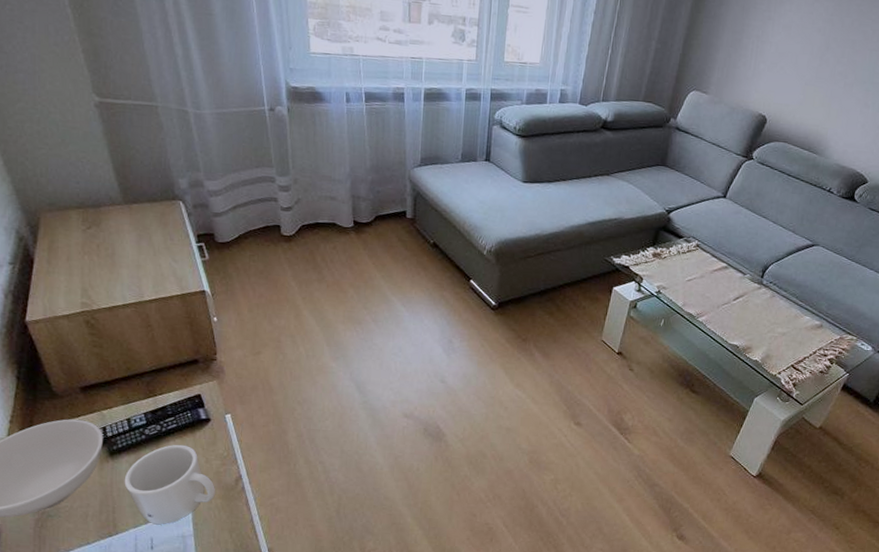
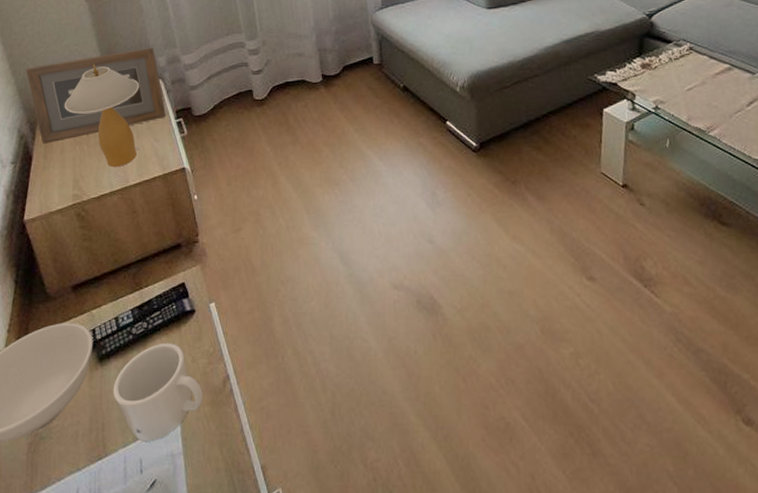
picture frame: none [24,166,186,249] -> present [26,46,166,144]
table lamp: none [70,174,158,281] -> present [64,63,140,167]

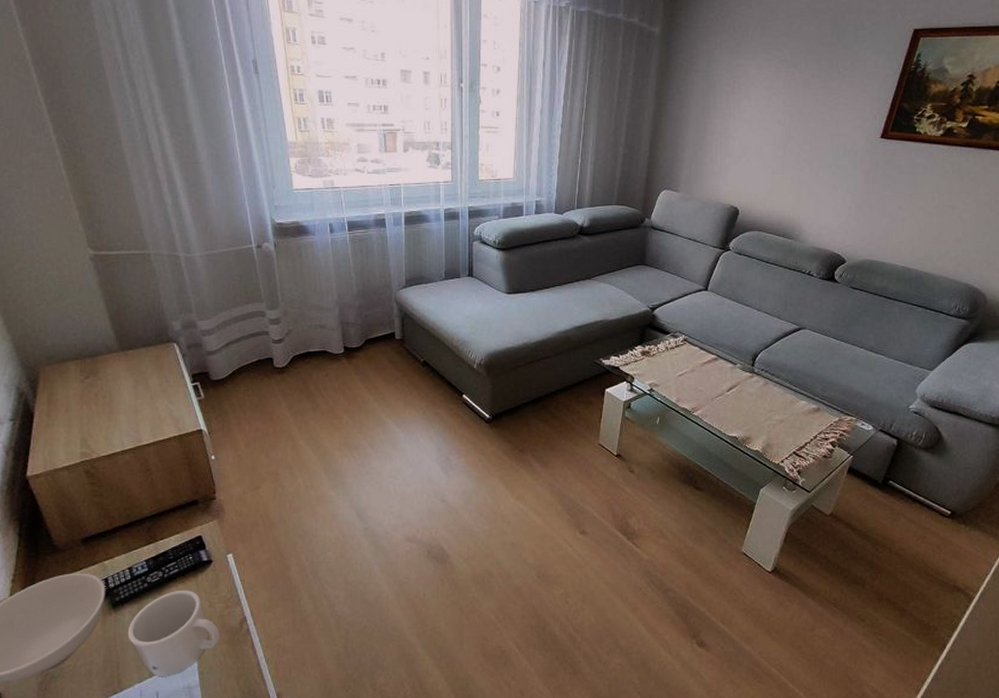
picture frame: present [26,46,166,144] -> none [24,310,181,402]
table lamp: present [64,63,140,167] -> none [68,324,154,427]

